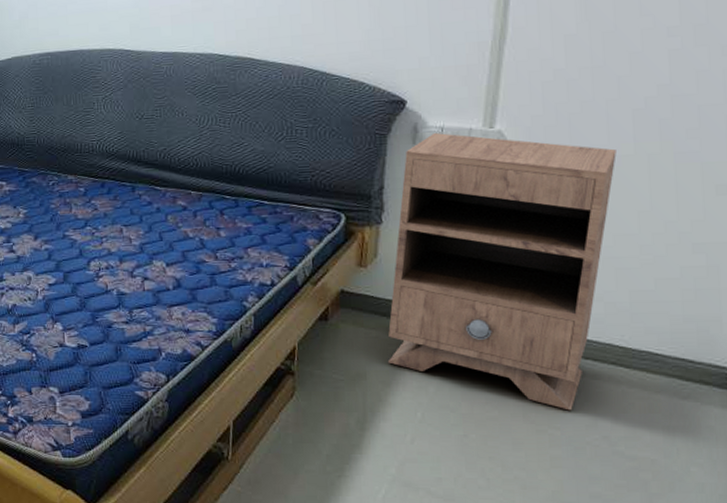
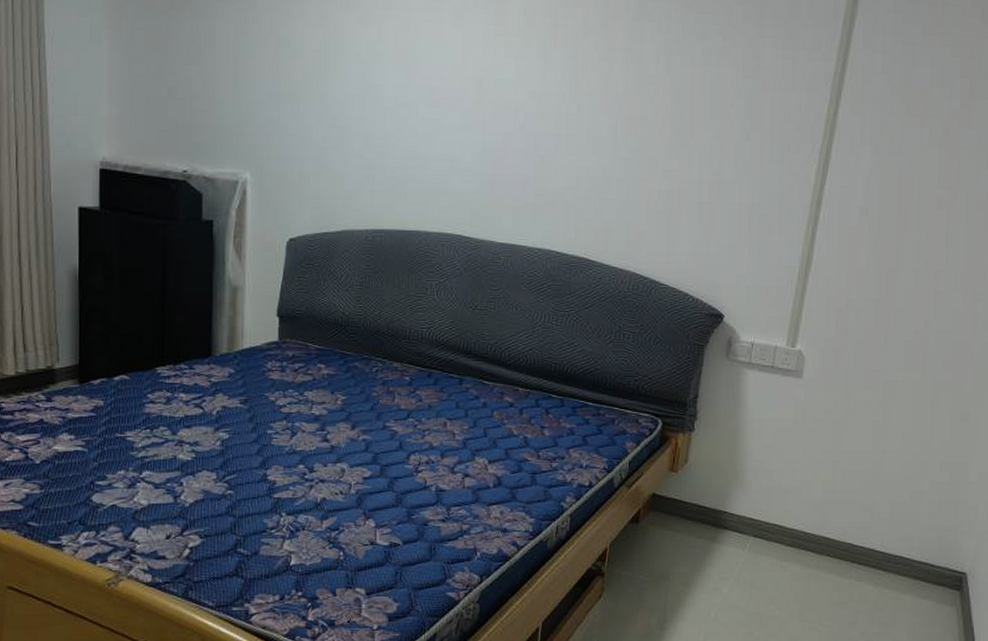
nightstand: present [387,132,617,411] -> none [689,347,890,609]

